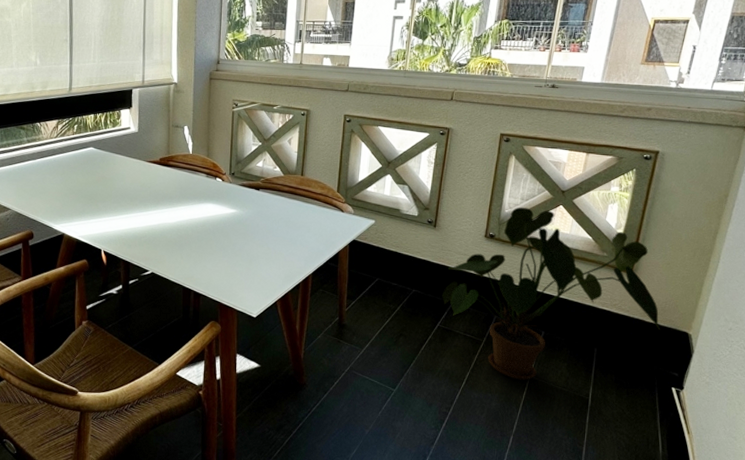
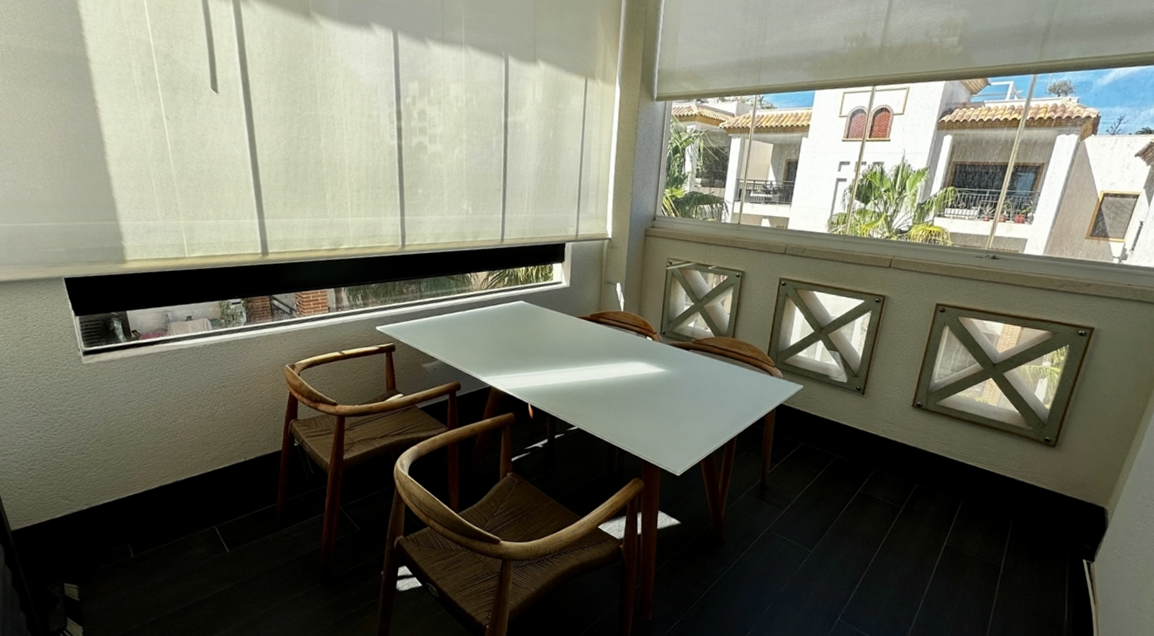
house plant: present [442,207,661,380] -> none [865,378,1078,547]

